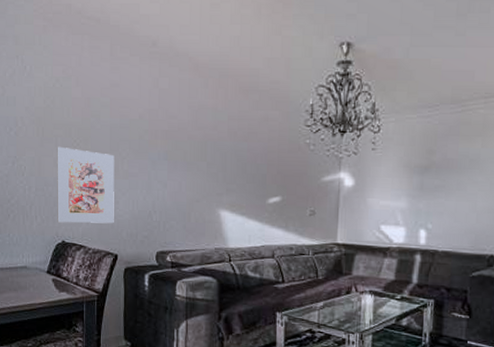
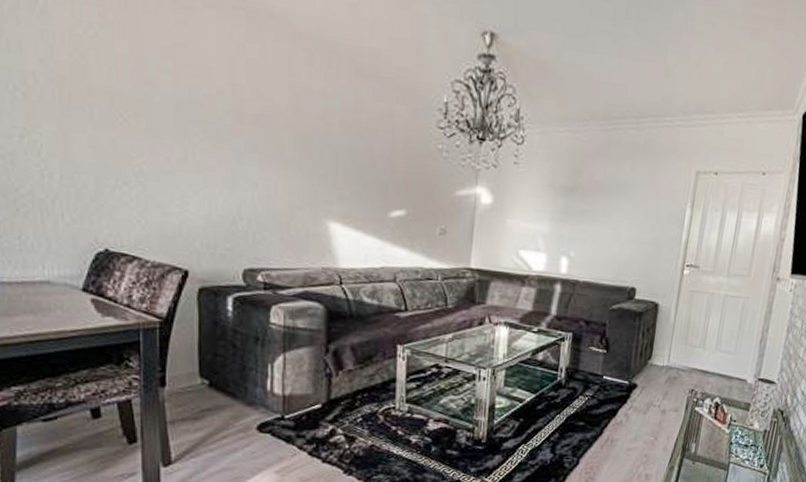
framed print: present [57,146,114,224] -> none [92,120,183,231]

